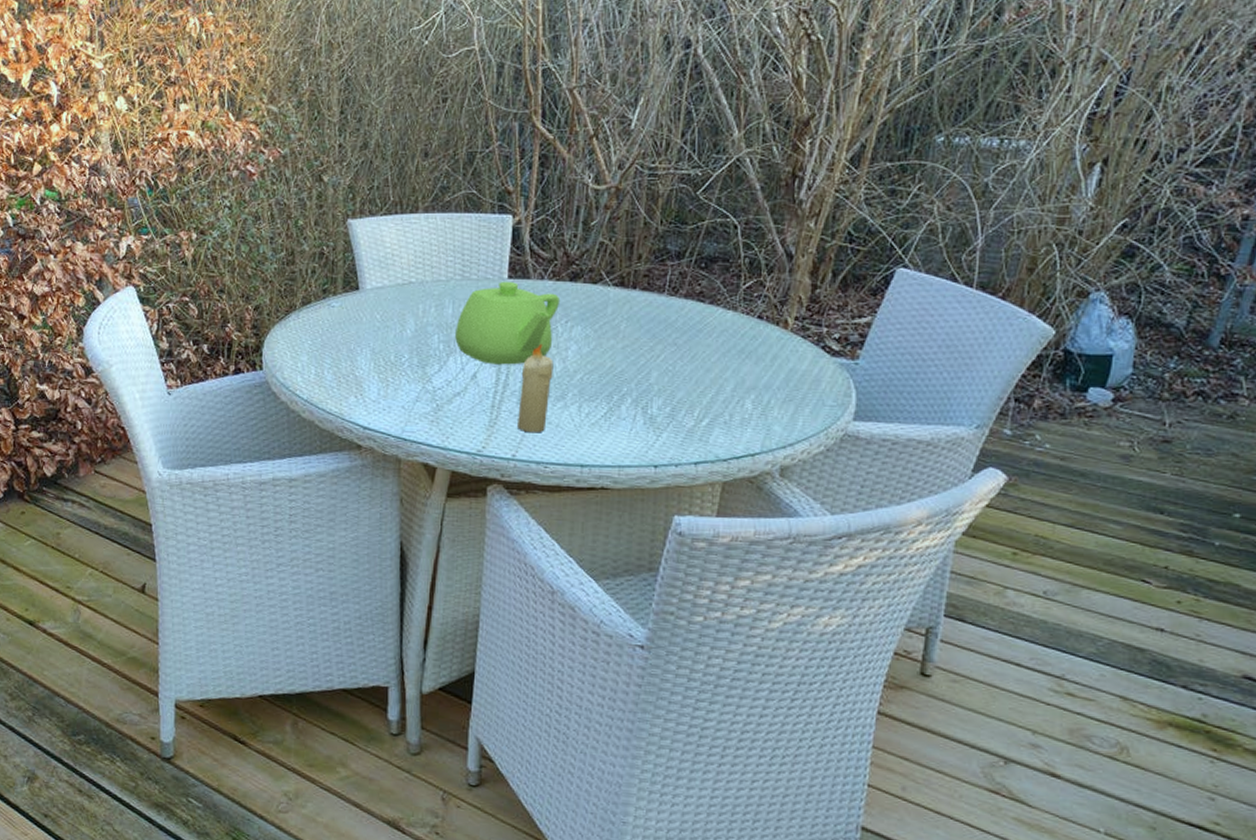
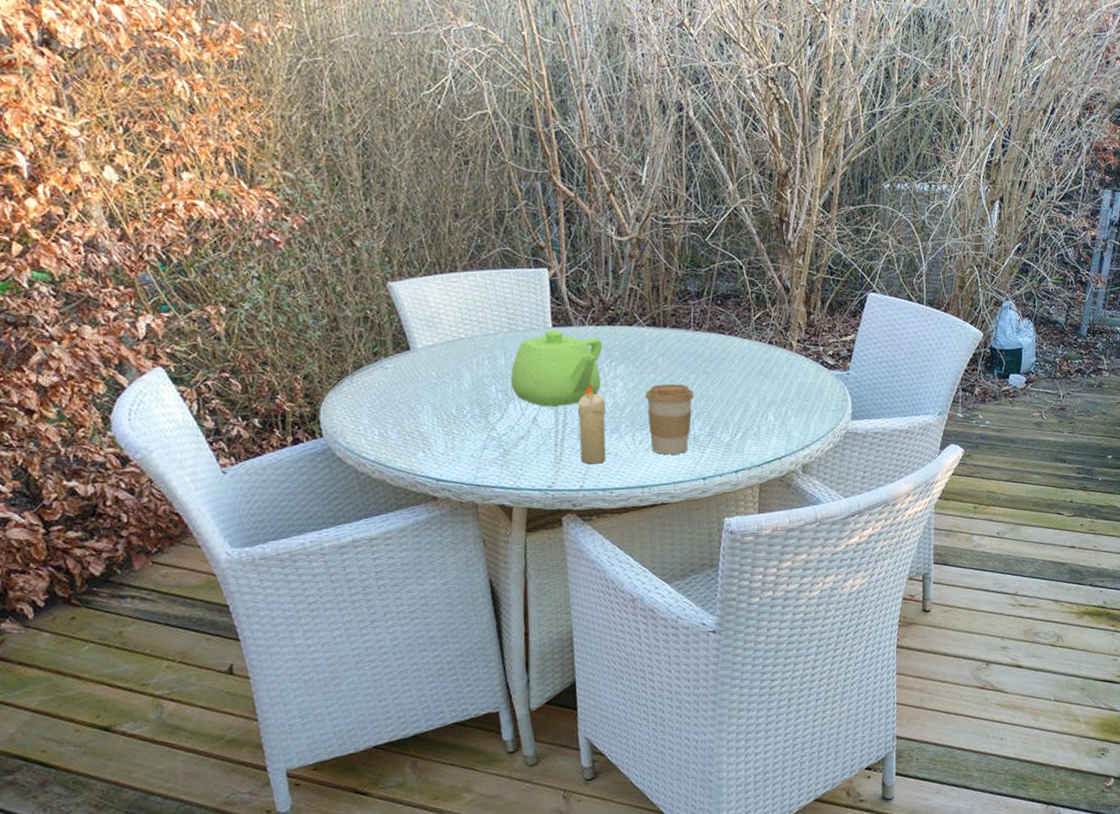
coffee cup: none [598,352,658,434] -> present [644,383,694,455]

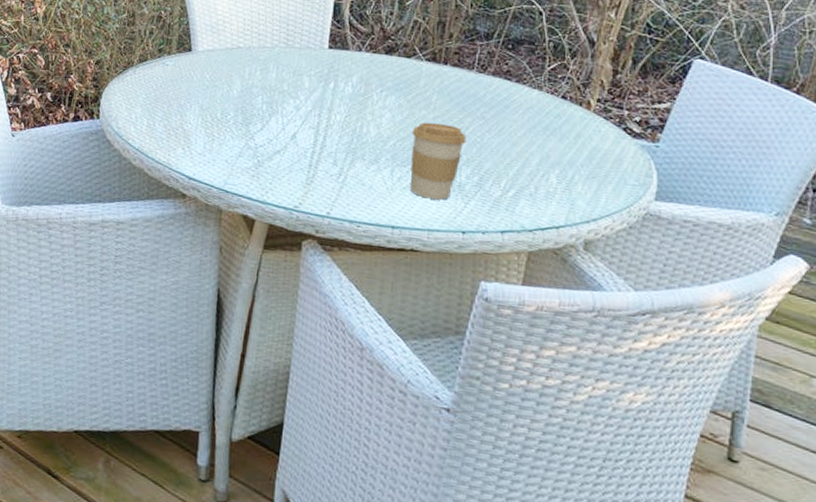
teapot: present [510,329,603,407] -> none [277,50,377,128]
candle: present [577,383,607,464] -> none [333,109,369,194]

